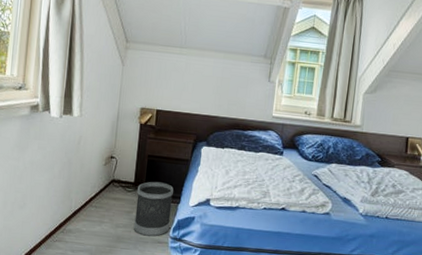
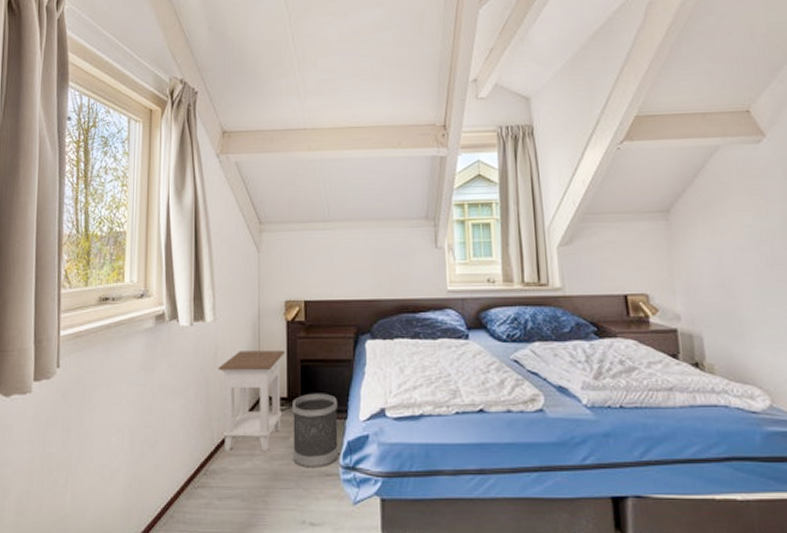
nightstand: none [79,142,136,220] -> present [218,350,285,451]

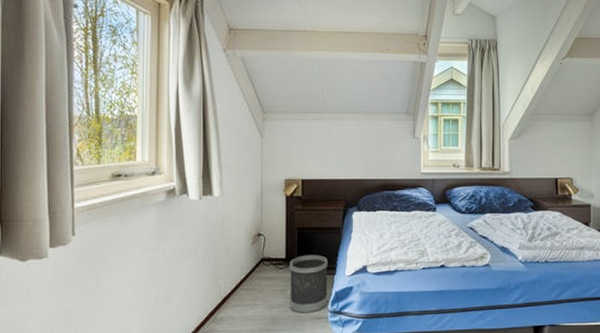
nightstand: present [218,350,285,451] -> none [225,220,284,302]

